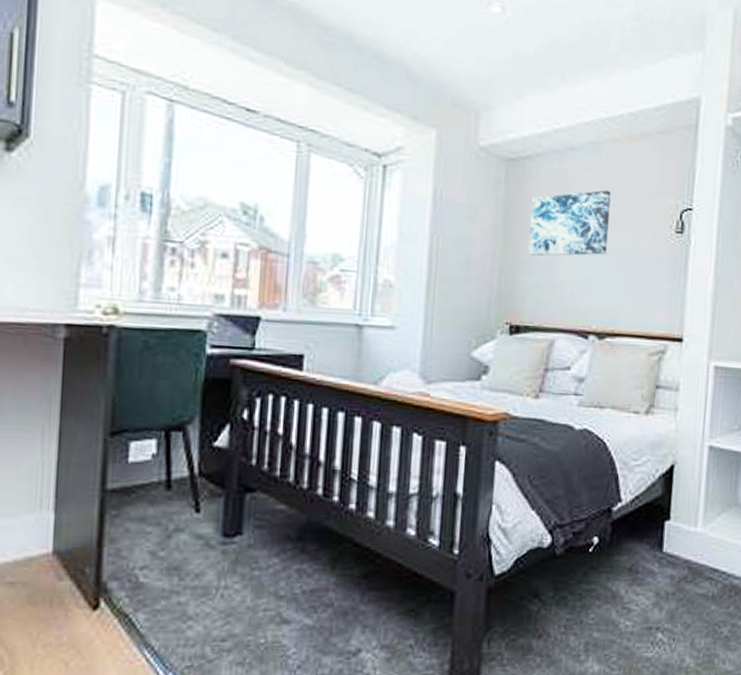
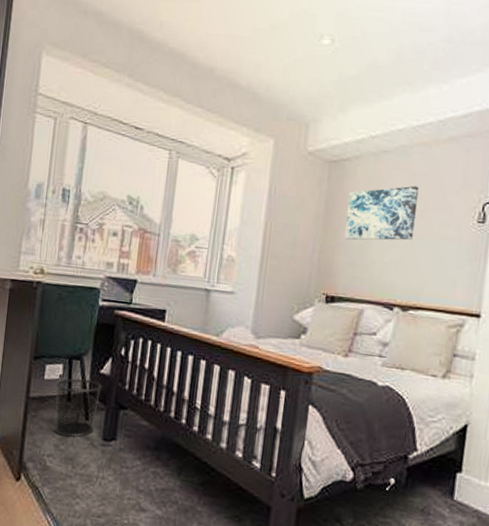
waste bin: none [148,456,218,538] -> present [55,378,102,437]

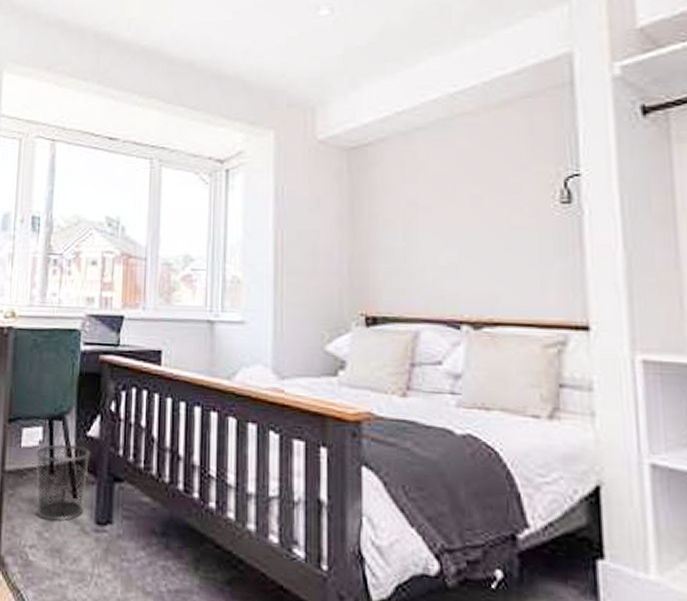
wall art: present [344,186,419,240] -> none [378,166,472,243]

